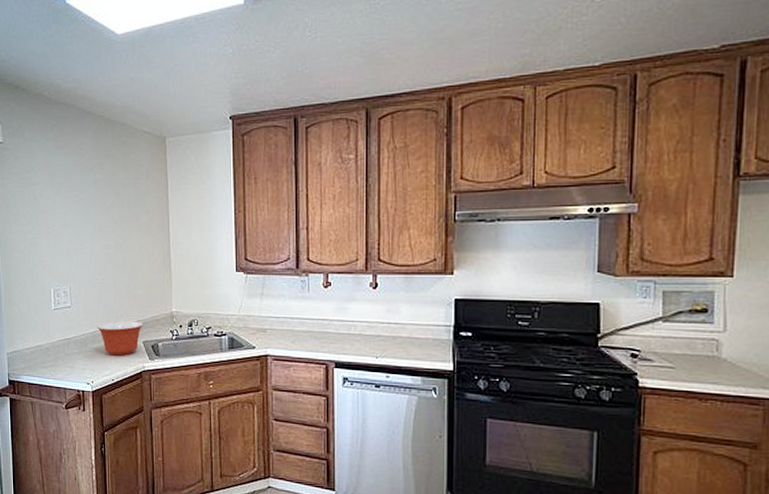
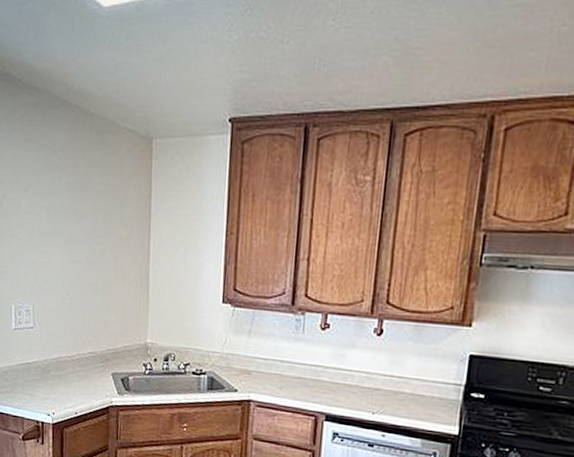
mixing bowl: present [97,321,143,356] -> none [61,348,114,388]

